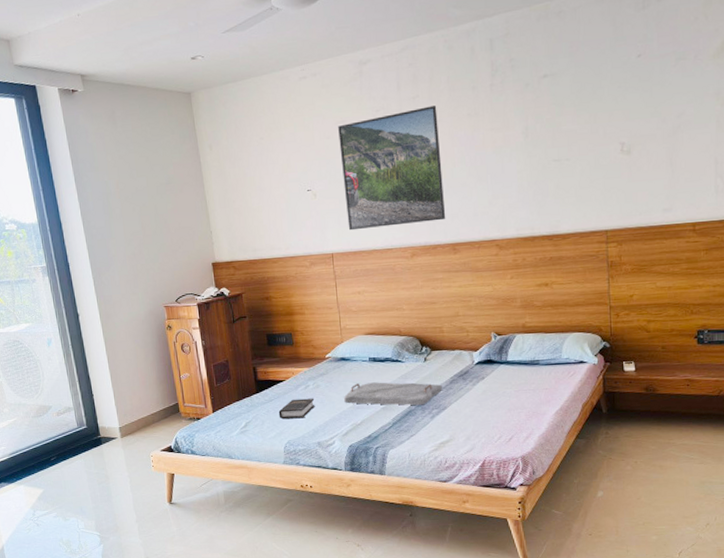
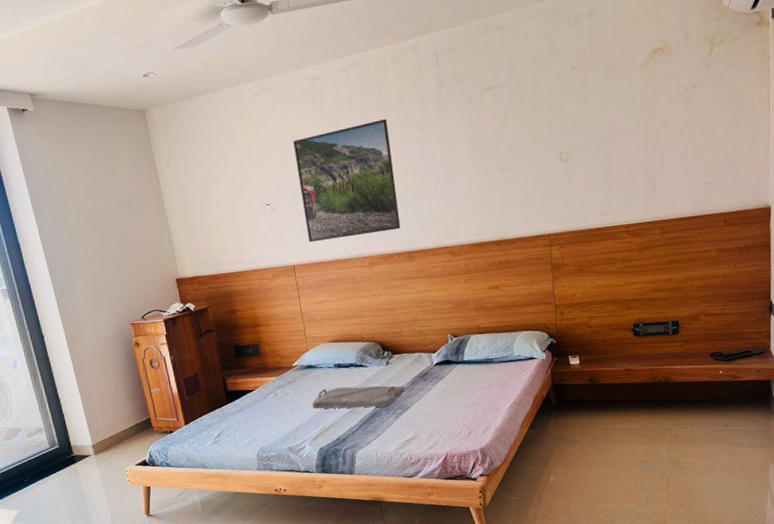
hardback book: present [278,398,315,419] -> none [249,405,285,427]

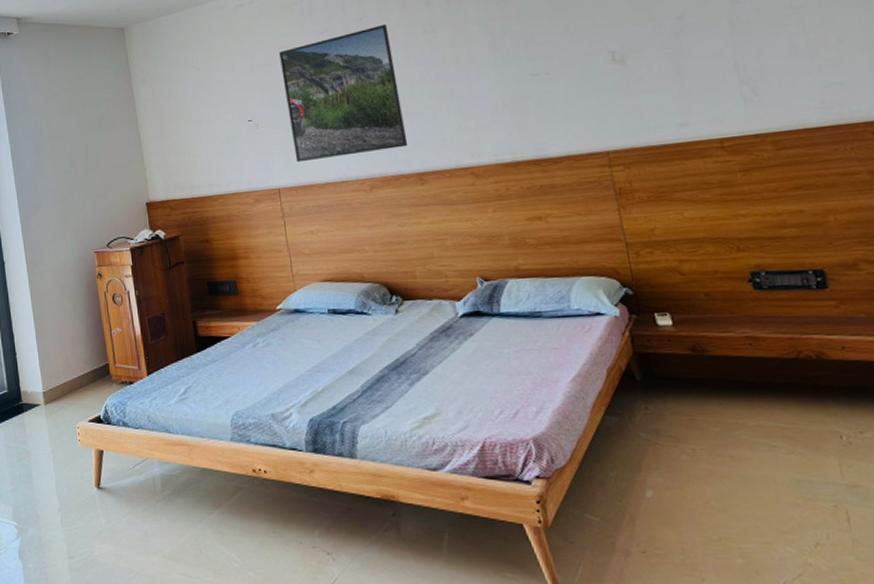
serving tray: present [311,385,405,409] -> none [299,339,422,369]

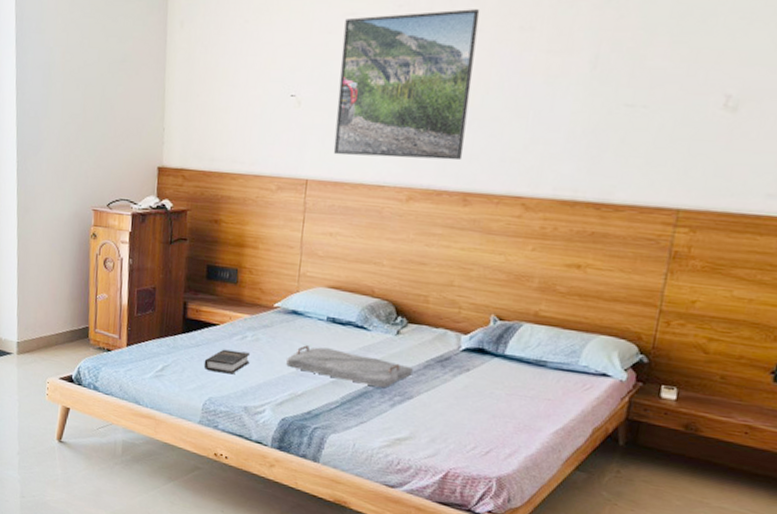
hardback book: none [223,358,267,384] -> present [203,349,251,375]
serving tray: none [299,339,422,369] -> present [285,345,414,388]

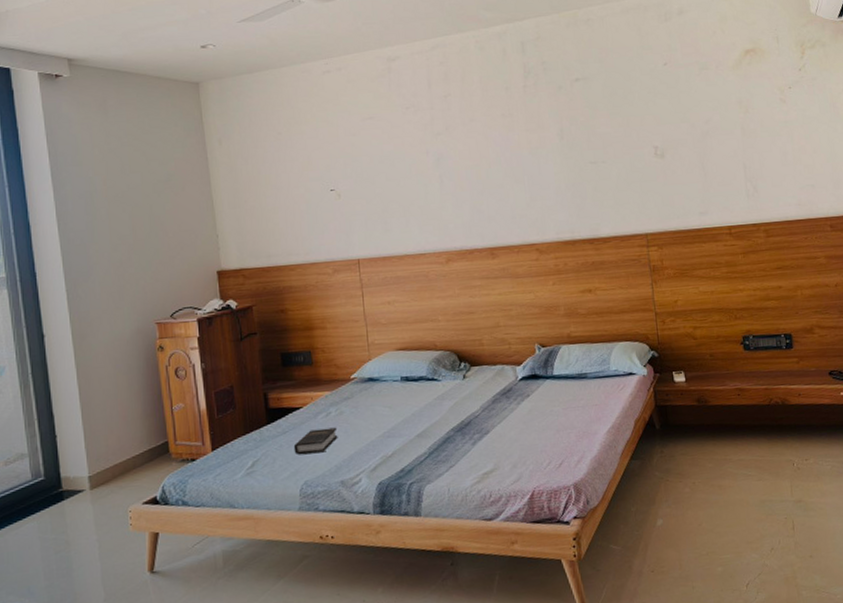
serving tray: present [285,345,414,388] -> none [371,403,485,432]
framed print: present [333,9,480,161] -> none [365,105,483,234]

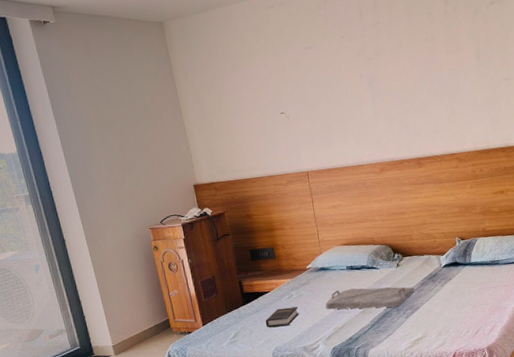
serving tray: none [371,403,485,432] -> present [325,286,415,310]

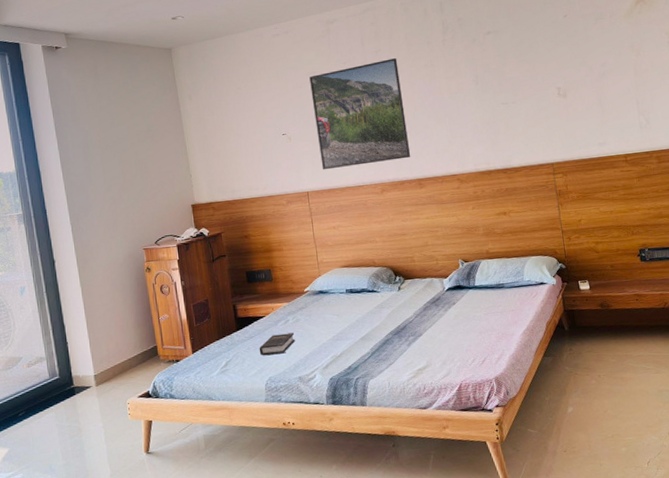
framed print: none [306,31,410,150] -> present [309,58,411,170]
serving tray: present [325,286,415,310] -> none [322,311,418,336]

